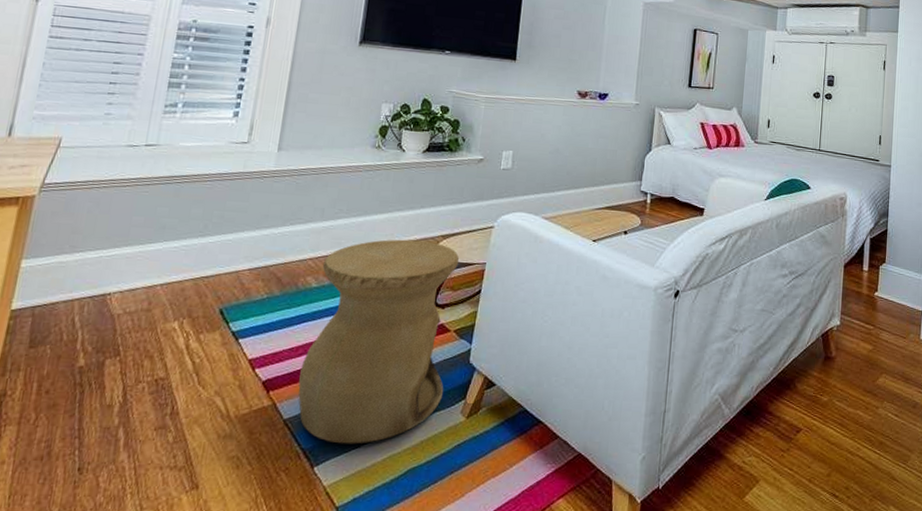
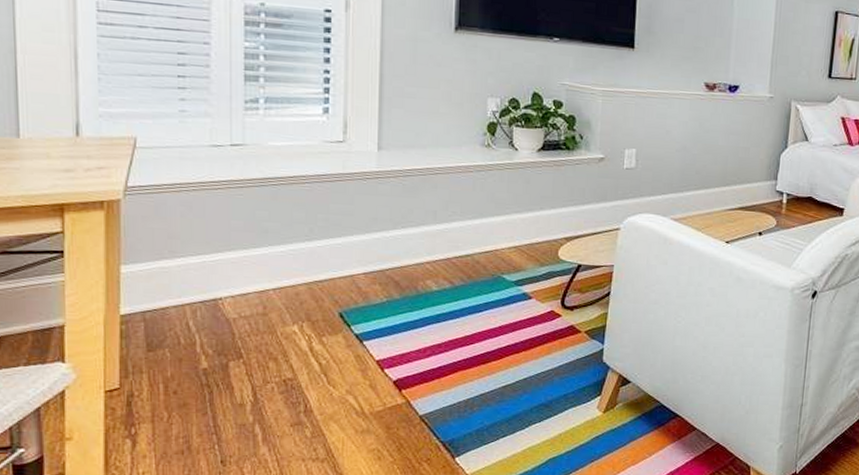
side table: present [298,239,459,444] -> none [430,242,585,437]

